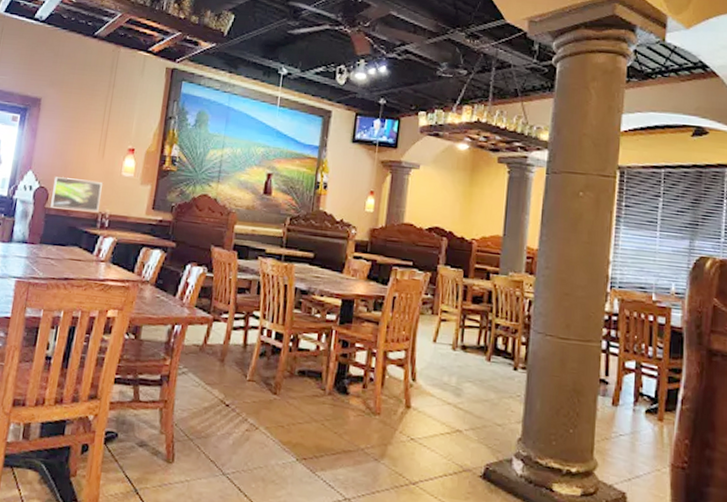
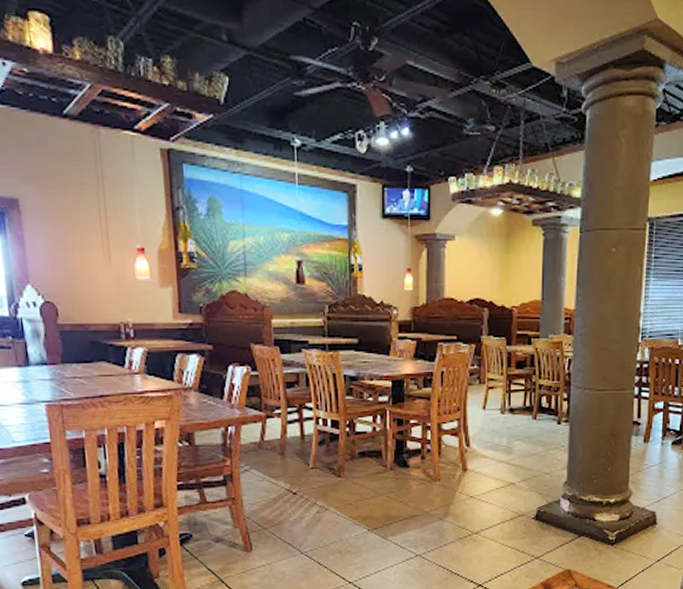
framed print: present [50,176,102,212] -> none [60,287,119,324]

